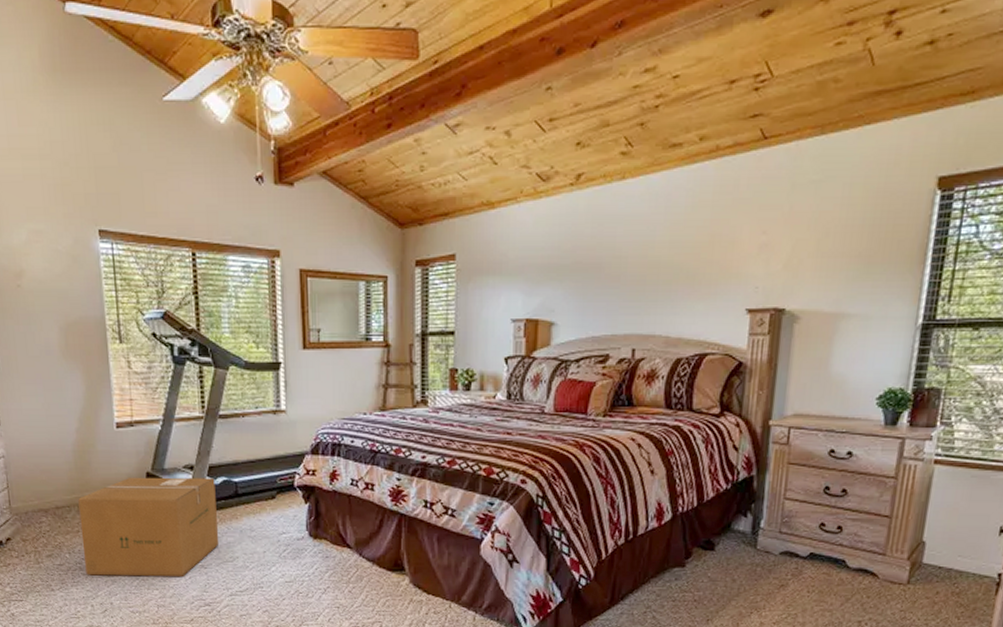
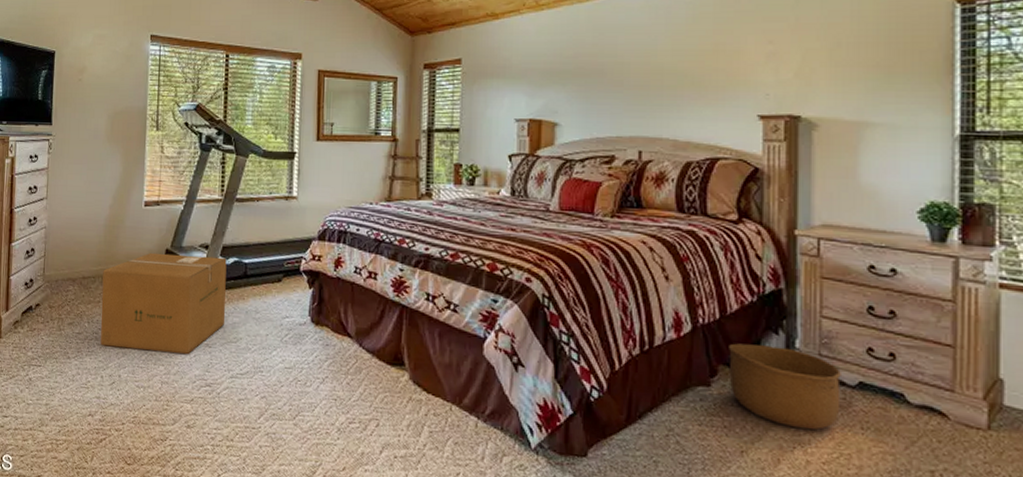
basket: none [701,527,796,597] -> present [728,343,841,430]

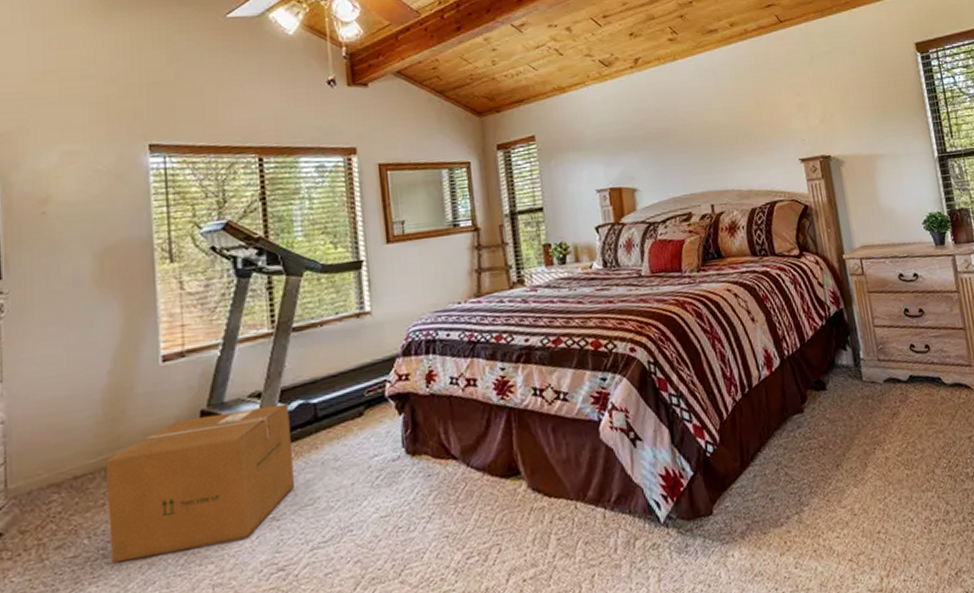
basket: present [728,343,841,430] -> none [811,360,901,432]

